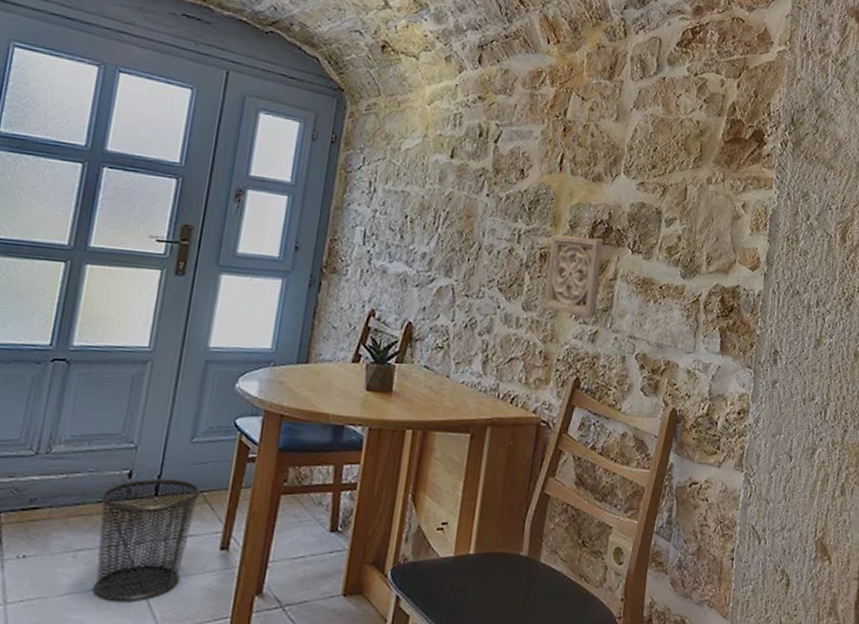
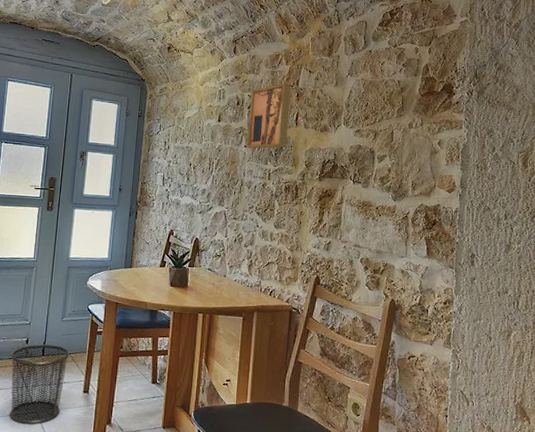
wall art: none [490,111,556,201] -> present [247,83,291,149]
wall ornament: present [543,234,604,318] -> none [289,172,332,233]

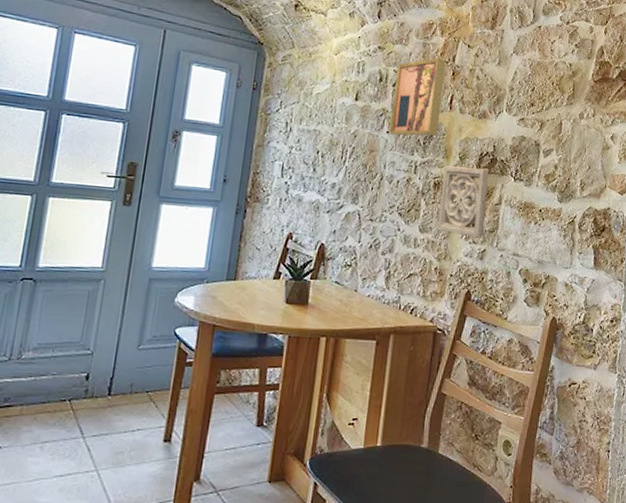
waste bin: present [9,344,70,424] -> none [57,380,147,486]
wall ornament: none [289,172,332,233] -> present [437,165,489,238]

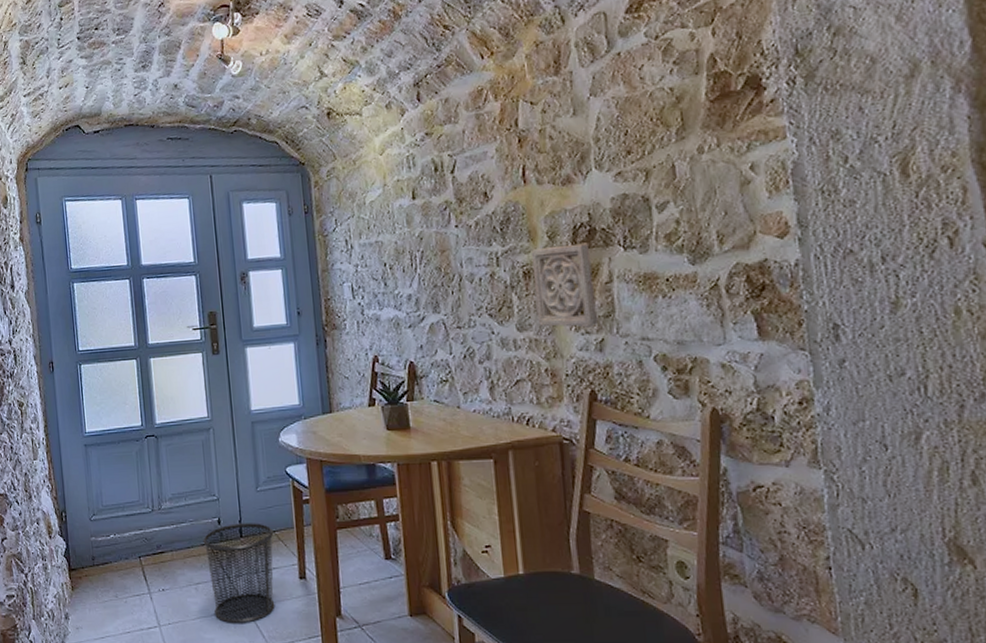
waste bin: none [57,380,147,486] -> present [203,523,275,623]
wall art: present [390,58,446,136] -> none [452,126,516,228]

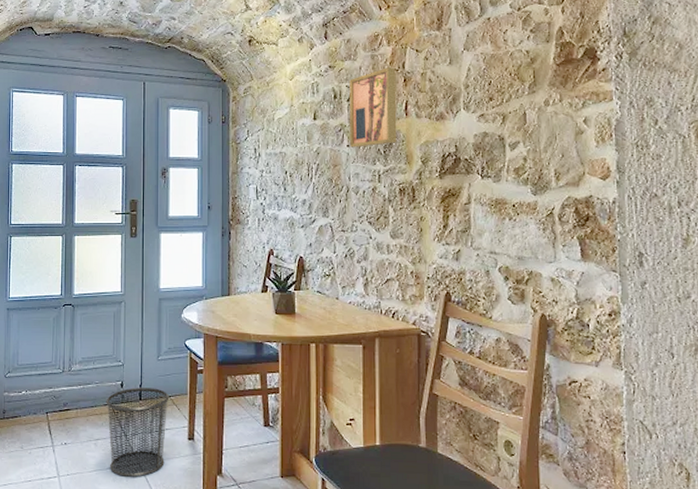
wall art: none [452,126,516,228] -> present [349,67,397,148]
wall ornament: present [532,242,599,328] -> none [407,169,457,239]

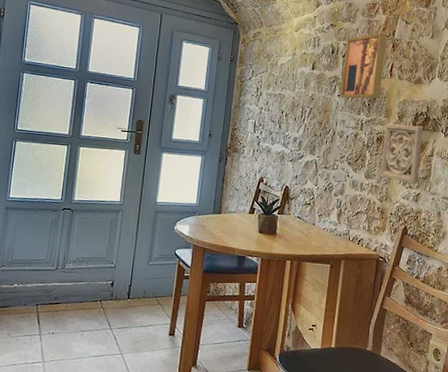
waste bin: present [106,387,170,477] -> none [94,287,156,365]
wall ornament: none [407,169,457,239] -> present [380,123,423,184]

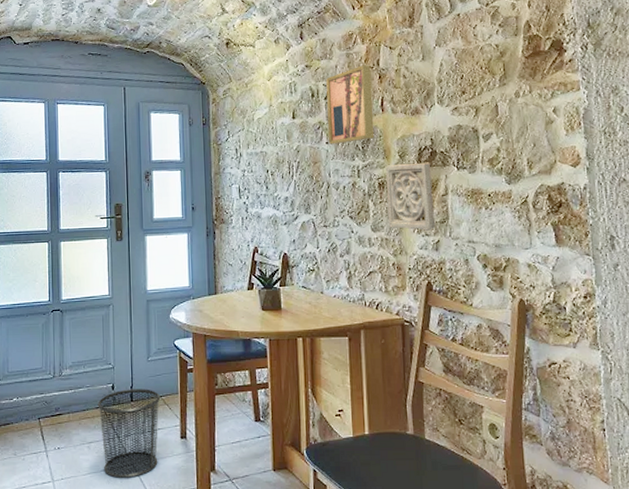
waste bin: none [94,287,156,365] -> present [97,389,161,478]

